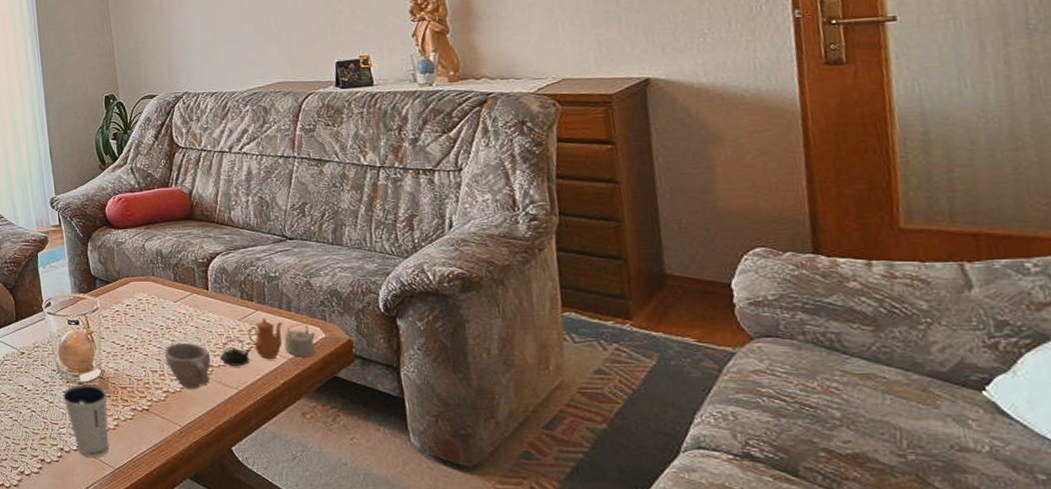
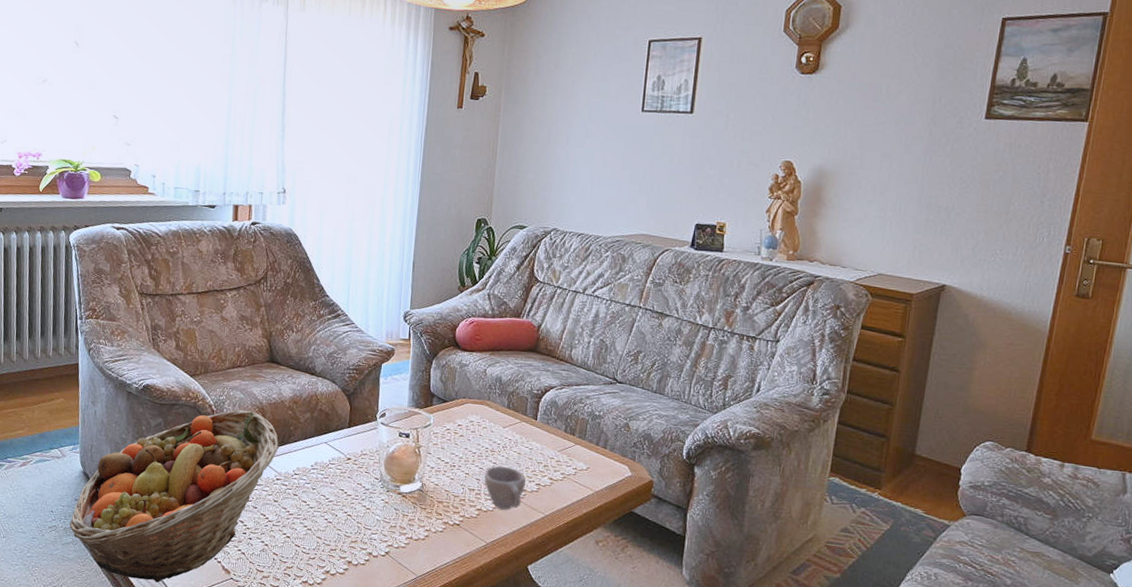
dixie cup: present [62,384,109,457] -> none [380,494,423,564]
teapot: present [220,318,316,366] -> none [534,452,624,493]

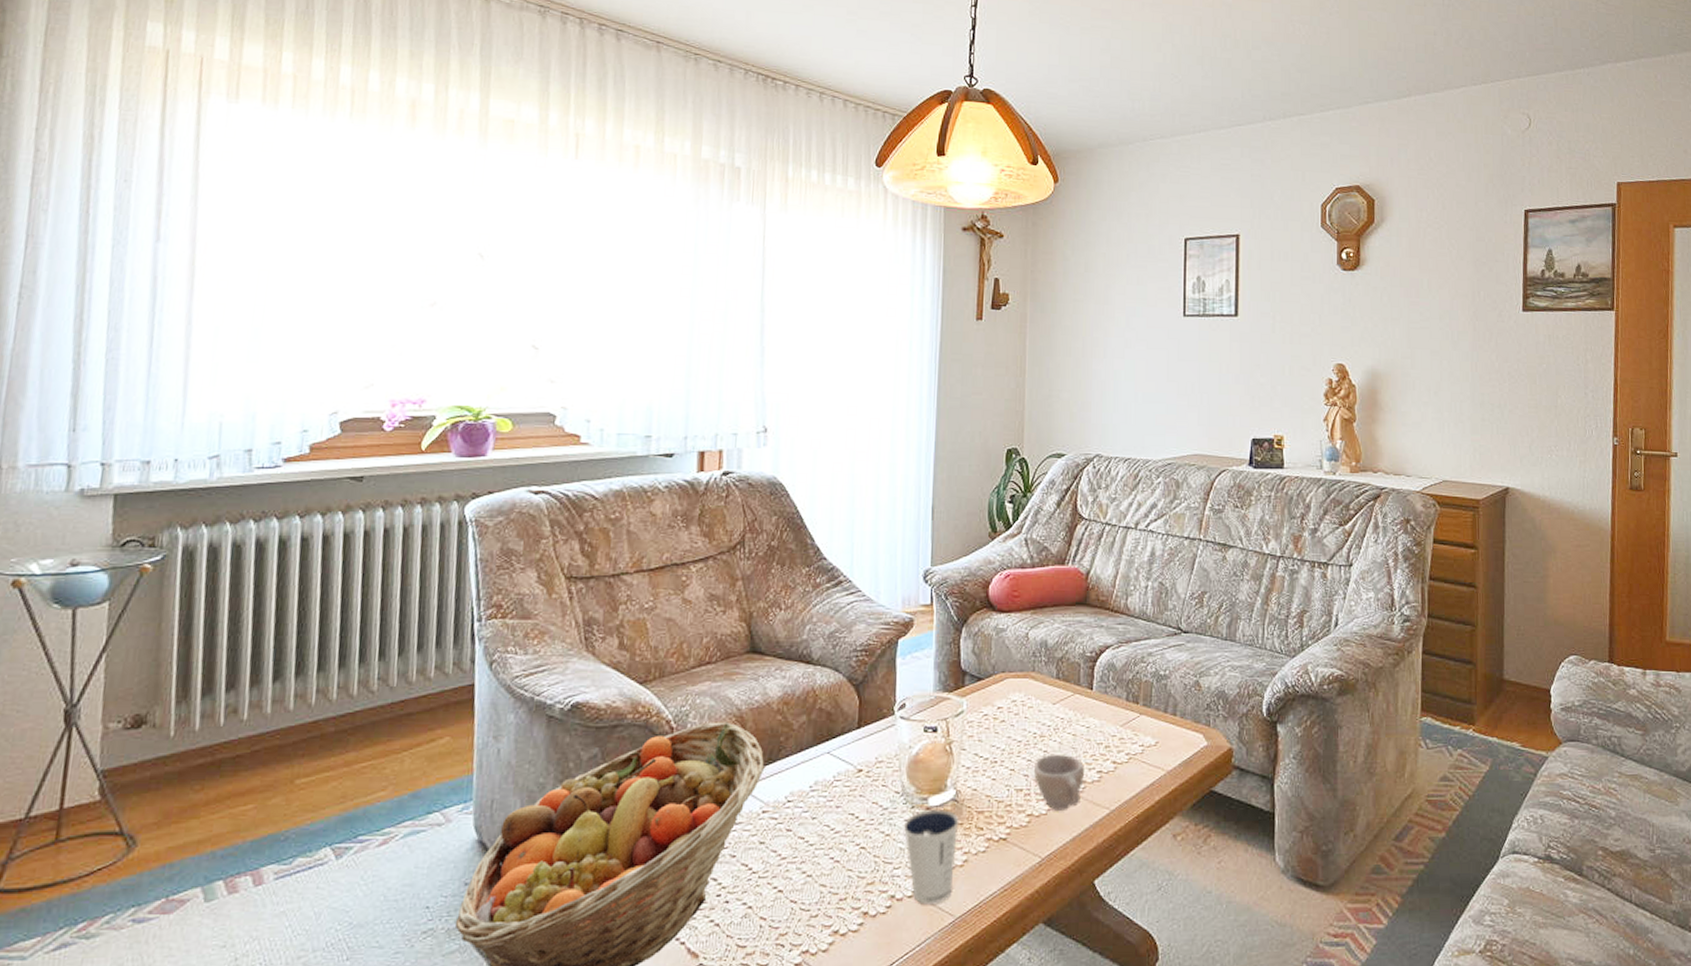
dixie cup: none [380,494,423,564] -> present [903,808,959,905]

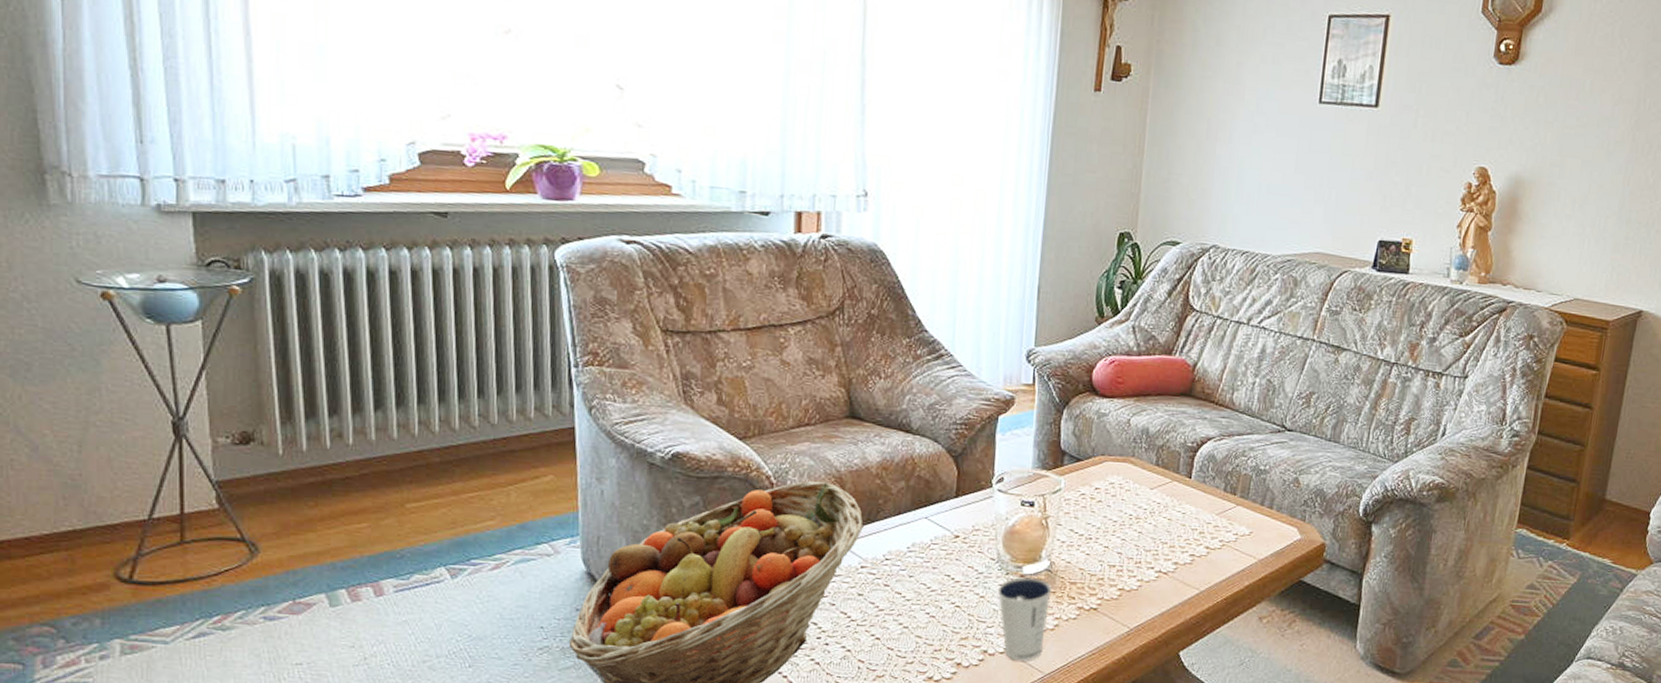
cup: present [1033,754,1084,810] -> none [1127,535,1178,588]

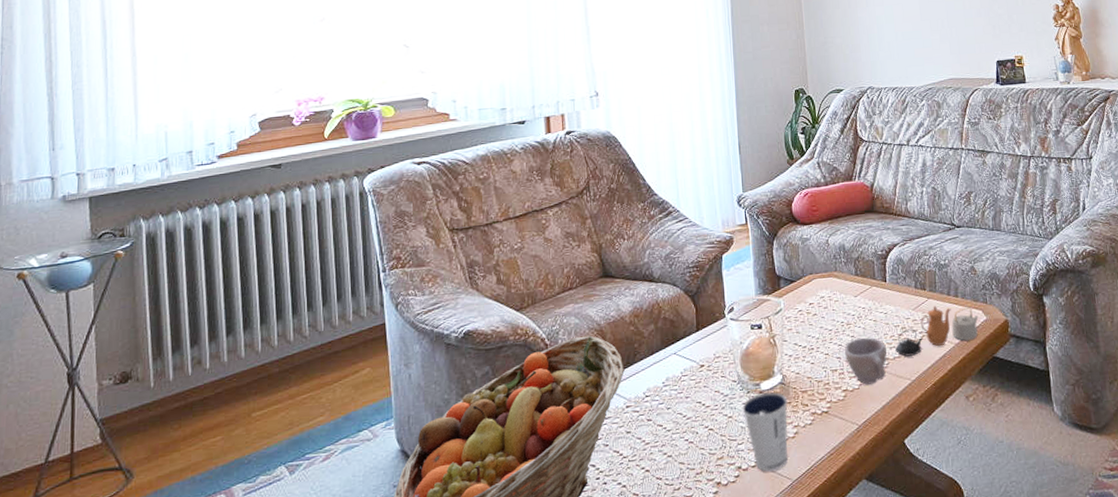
cup: none [1127,535,1178,588] -> present [844,337,887,385]
teapot: none [1187,514,1292,565] -> present [895,305,979,357]

